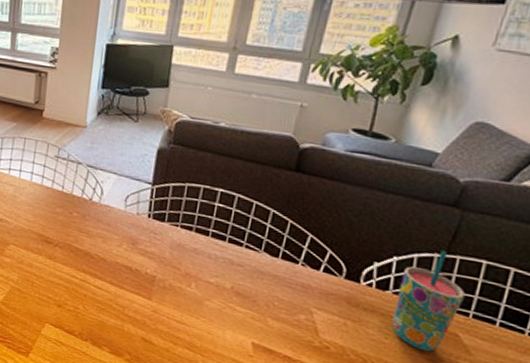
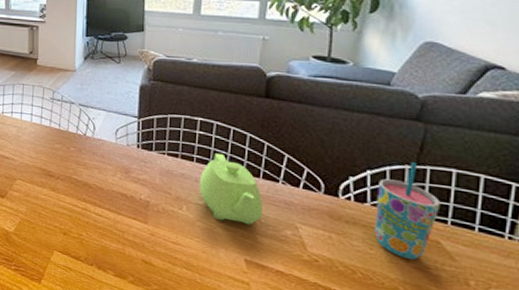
teapot: none [211,229,279,308] -> present [199,154,263,226]

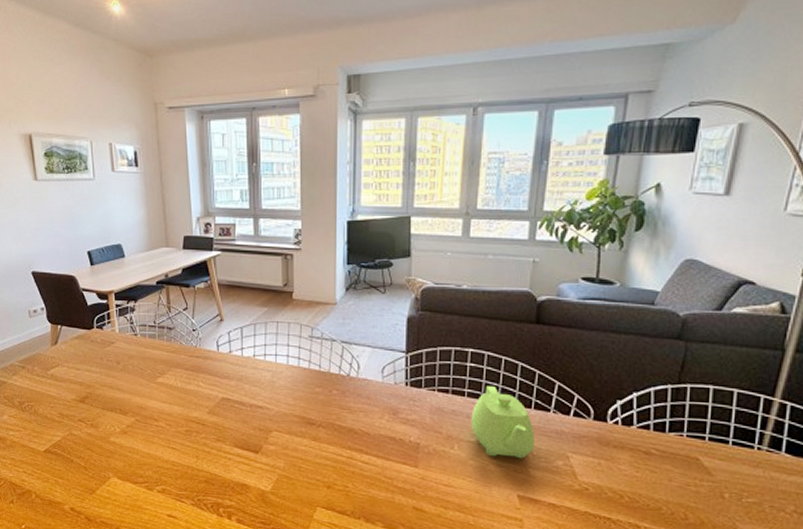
cup: present [375,162,441,260] -> none [641,381,700,478]

